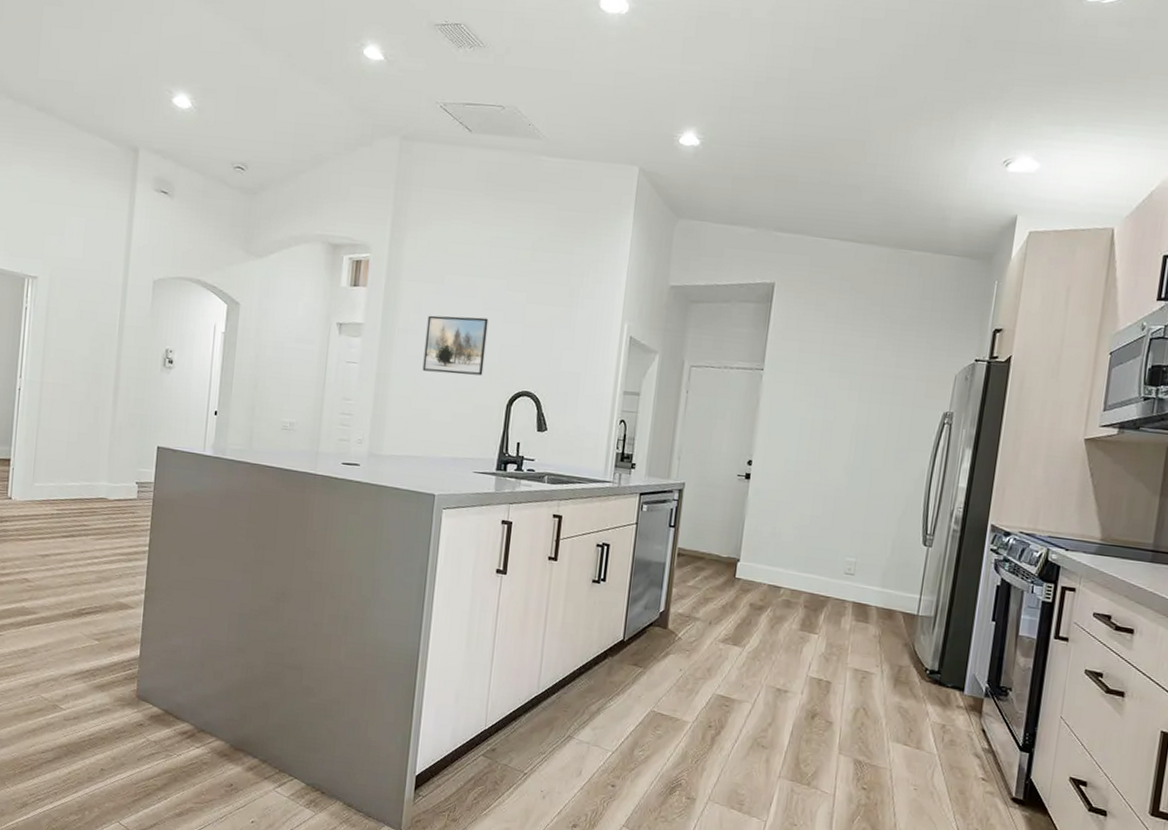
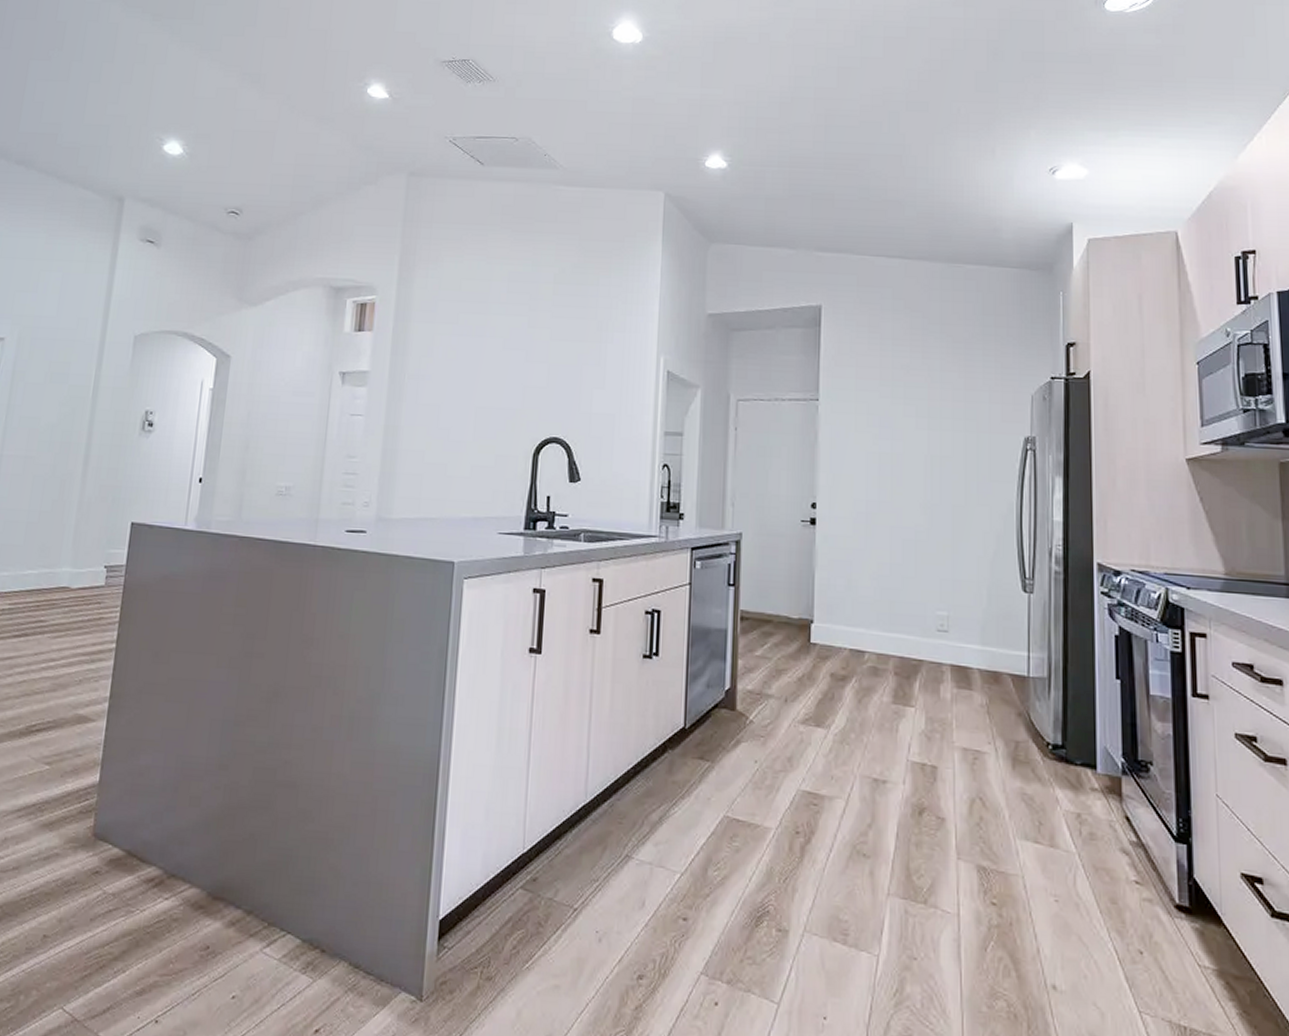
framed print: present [422,315,489,376] -> none [436,358,509,423]

